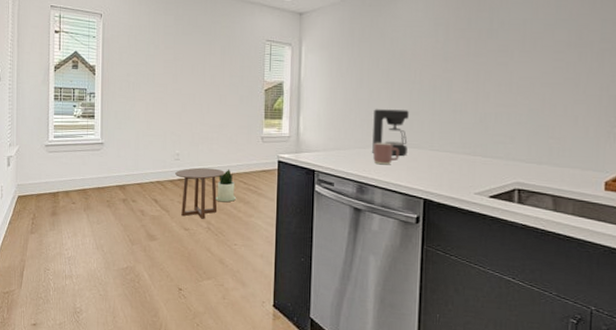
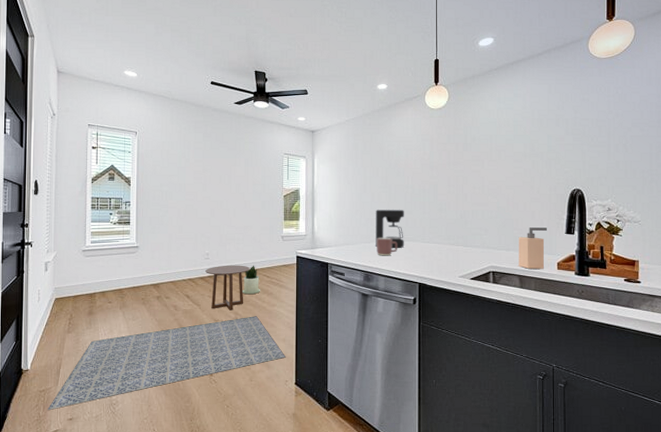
area rug: none [11,227,263,314] -> present [48,316,286,411]
soap dispenser: none [552,136,595,189] -> present [518,227,548,269]

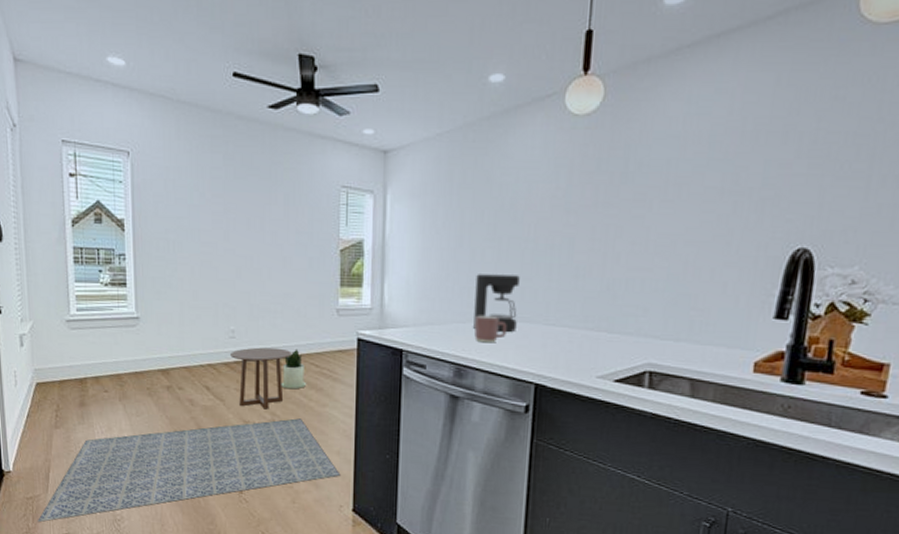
soap dispenser: present [518,227,548,269] -> none [691,307,746,371]

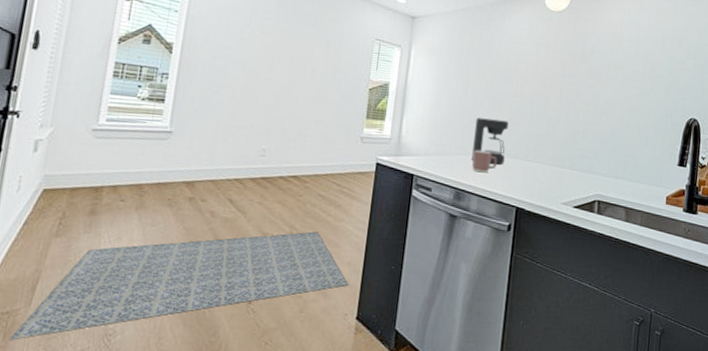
side table: present [230,347,291,410] -> none [258,165,316,223]
planter: present [281,349,307,390] -> none [303,169,328,205]

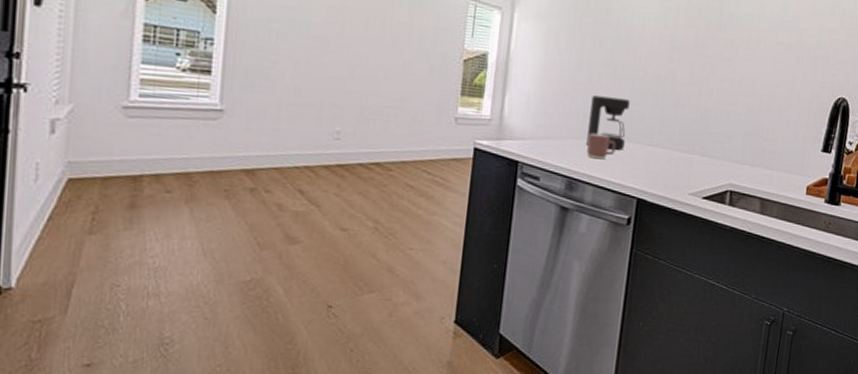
area rug: present [10,231,349,341] -> none [46,227,445,352]

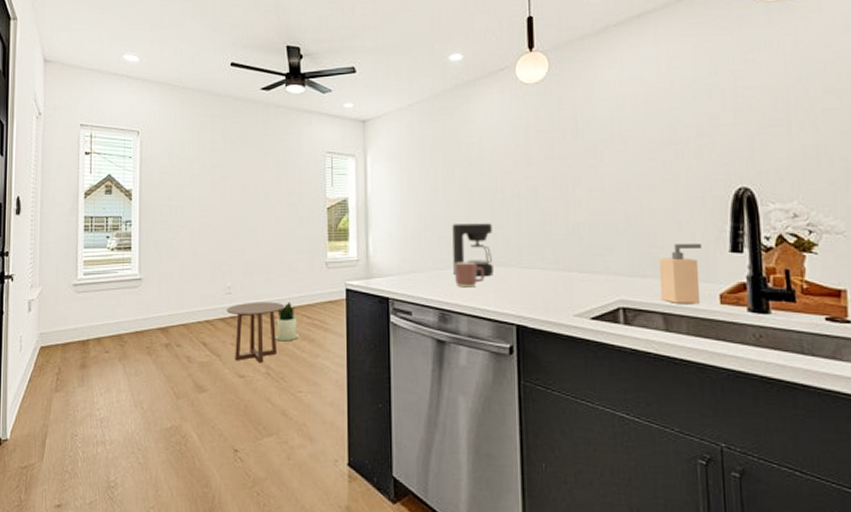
side table: none [332,151,403,217] -> present [227,302,284,363]
planter: none [388,155,417,197] -> present [275,301,300,342]
soap dispenser: none [762,139,802,192] -> present [659,244,703,303]

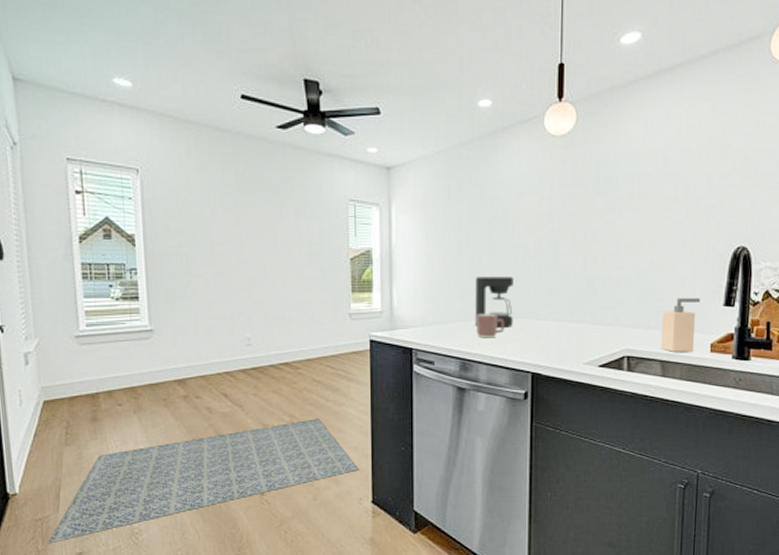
area rug: none [30,370,335,494] -> present [48,419,359,544]
side table: present [227,302,284,363] -> none [247,353,307,412]
planter: present [275,301,300,342] -> none [298,352,324,391]

